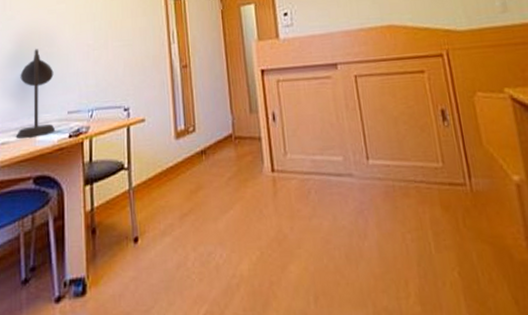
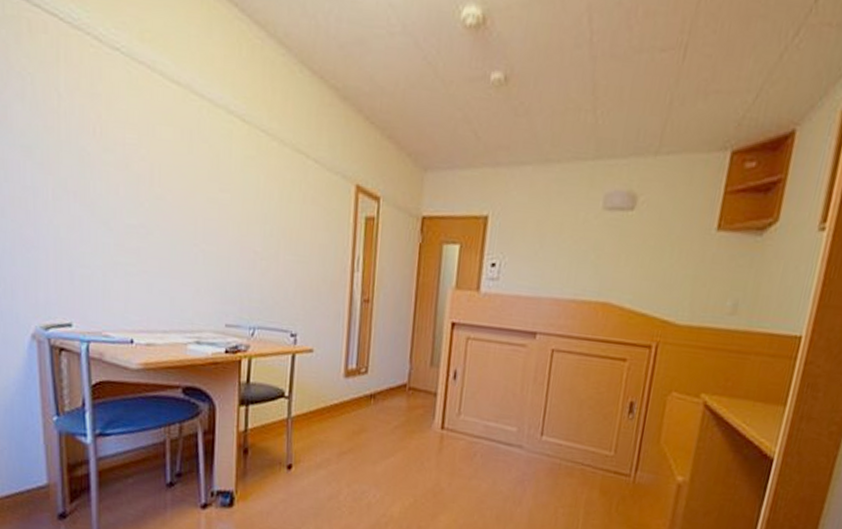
desk lamp: present [15,49,56,140] -> none [163,243,211,346]

